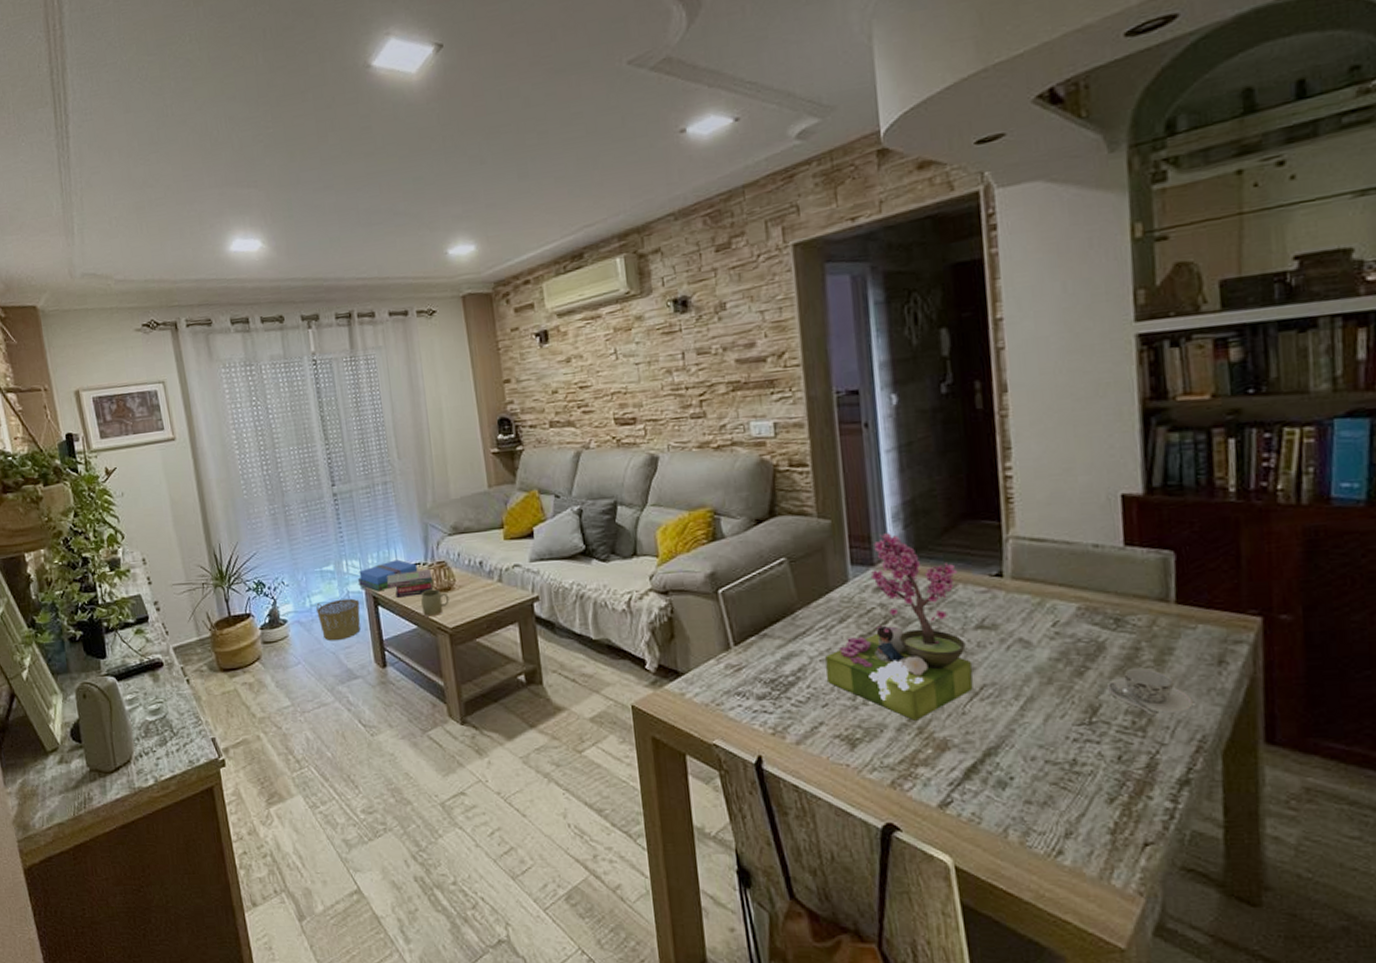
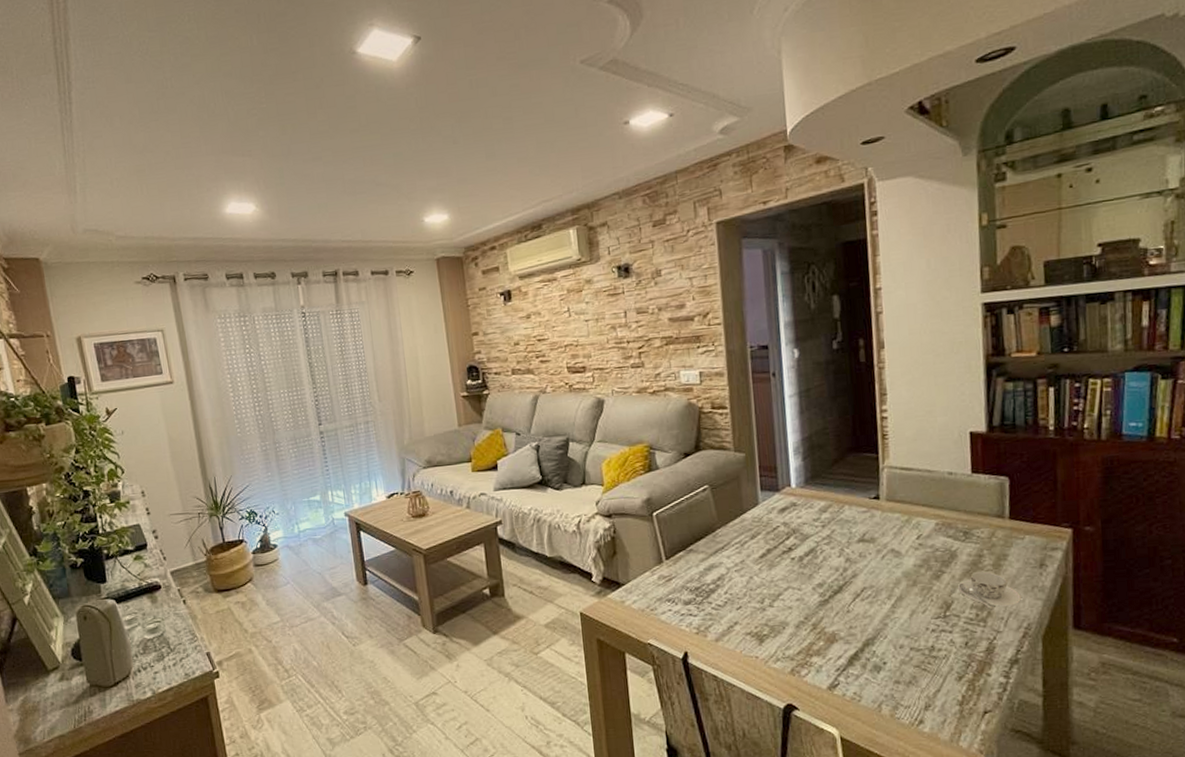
basket: present [316,598,361,641] -> none [304,524,344,563]
books: present [357,559,418,592] -> none [341,490,396,519]
books: present [386,569,433,598] -> none [368,498,409,523]
mug: present [421,589,449,616] -> none [398,515,424,540]
flower arrangement: present [825,533,973,721] -> none [740,464,856,619]

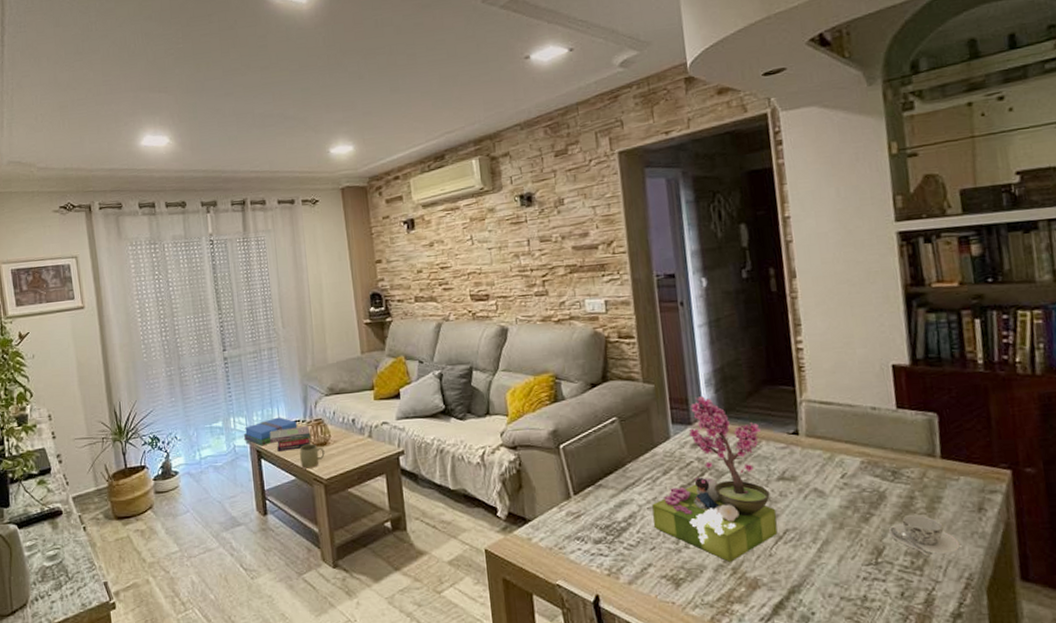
books: none [341,490,396,519] -> present [243,417,298,446]
books: none [368,498,409,523] -> present [269,426,311,451]
mug: none [398,515,424,540] -> present [299,444,325,469]
flower arrangement: none [740,464,856,619] -> present [652,396,778,562]

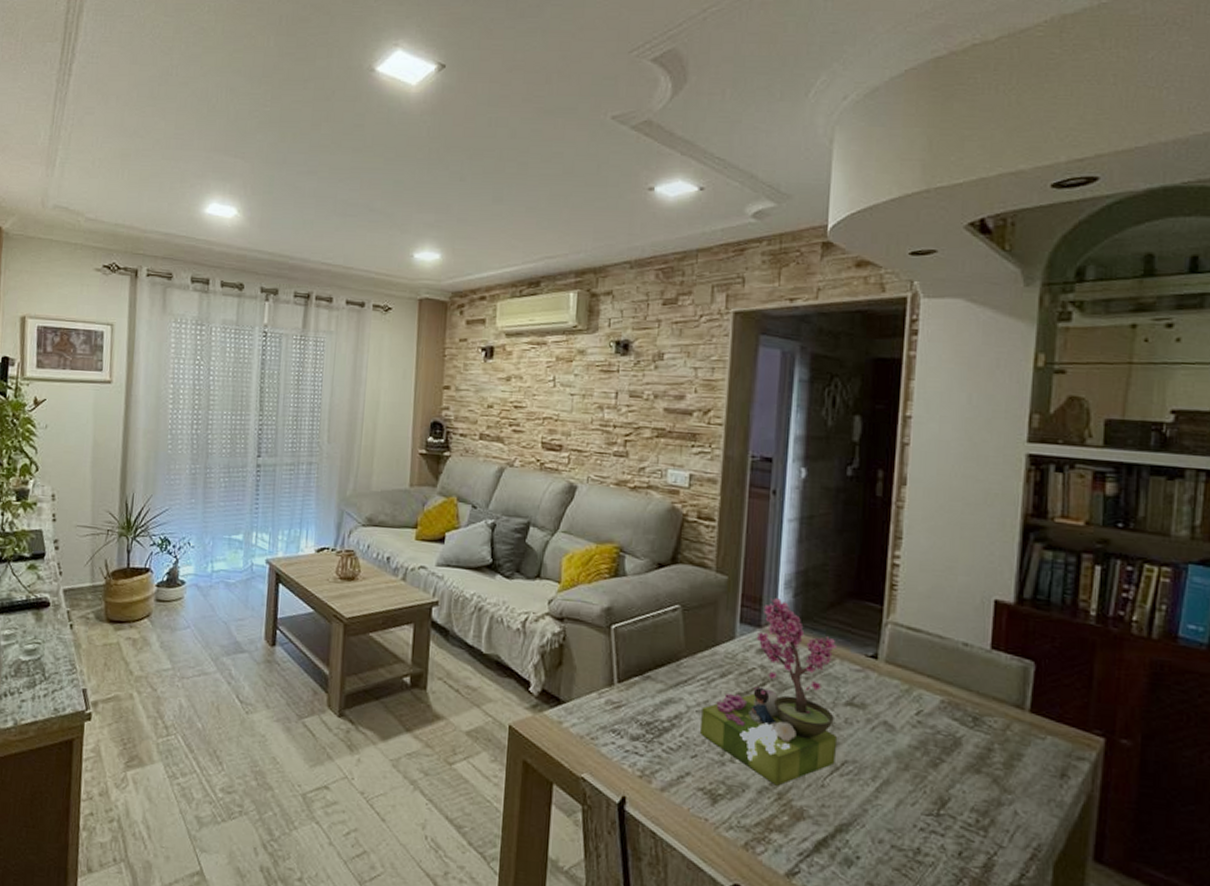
books: present [243,417,298,446] -> none [263,540,326,570]
books: present [269,426,311,451] -> none [291,554,339,580]
mug: present [299,444,325,469] -> none [322,575,351,603]
teacup: present [888,514,960,556] -> none [957,767,1033,818]

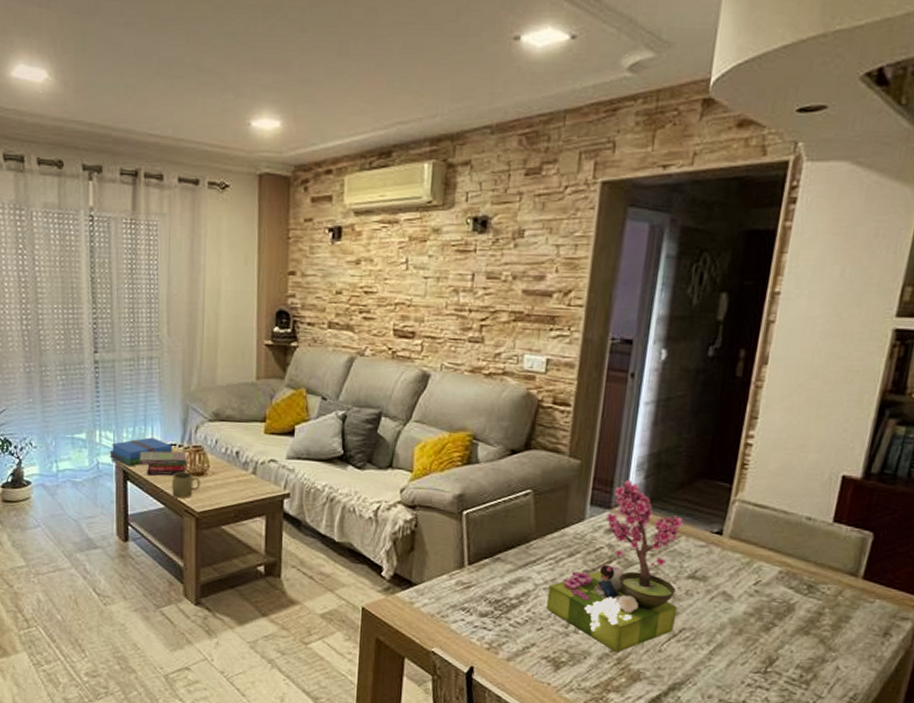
books: none [263,540,326,570] -> present [109,437,173,467]
books: none [291,554,339,580] -> present [139,451,187,476]
mug: none [322,575,351,603] -> present [172,471,201,498]

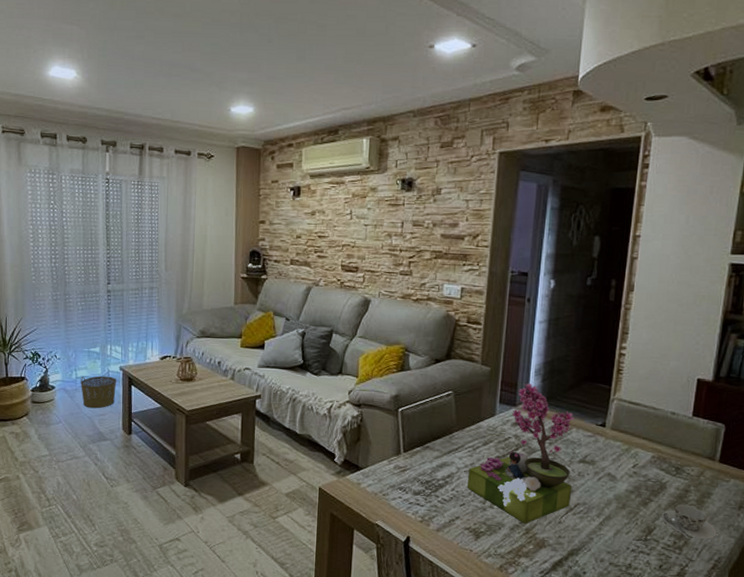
basket: none [63,468,109,509] -> present [81,376,117,409]
books: present [109,437,173,467] -> none [117,350,168,374]
books: present [139,451,187,476] -> none [141,361,179,382]
mug: present [172,471,201,498] -> none [167,378,190,399]
teacup: none [786,629,855,672] -> present [661,504,717,539]

